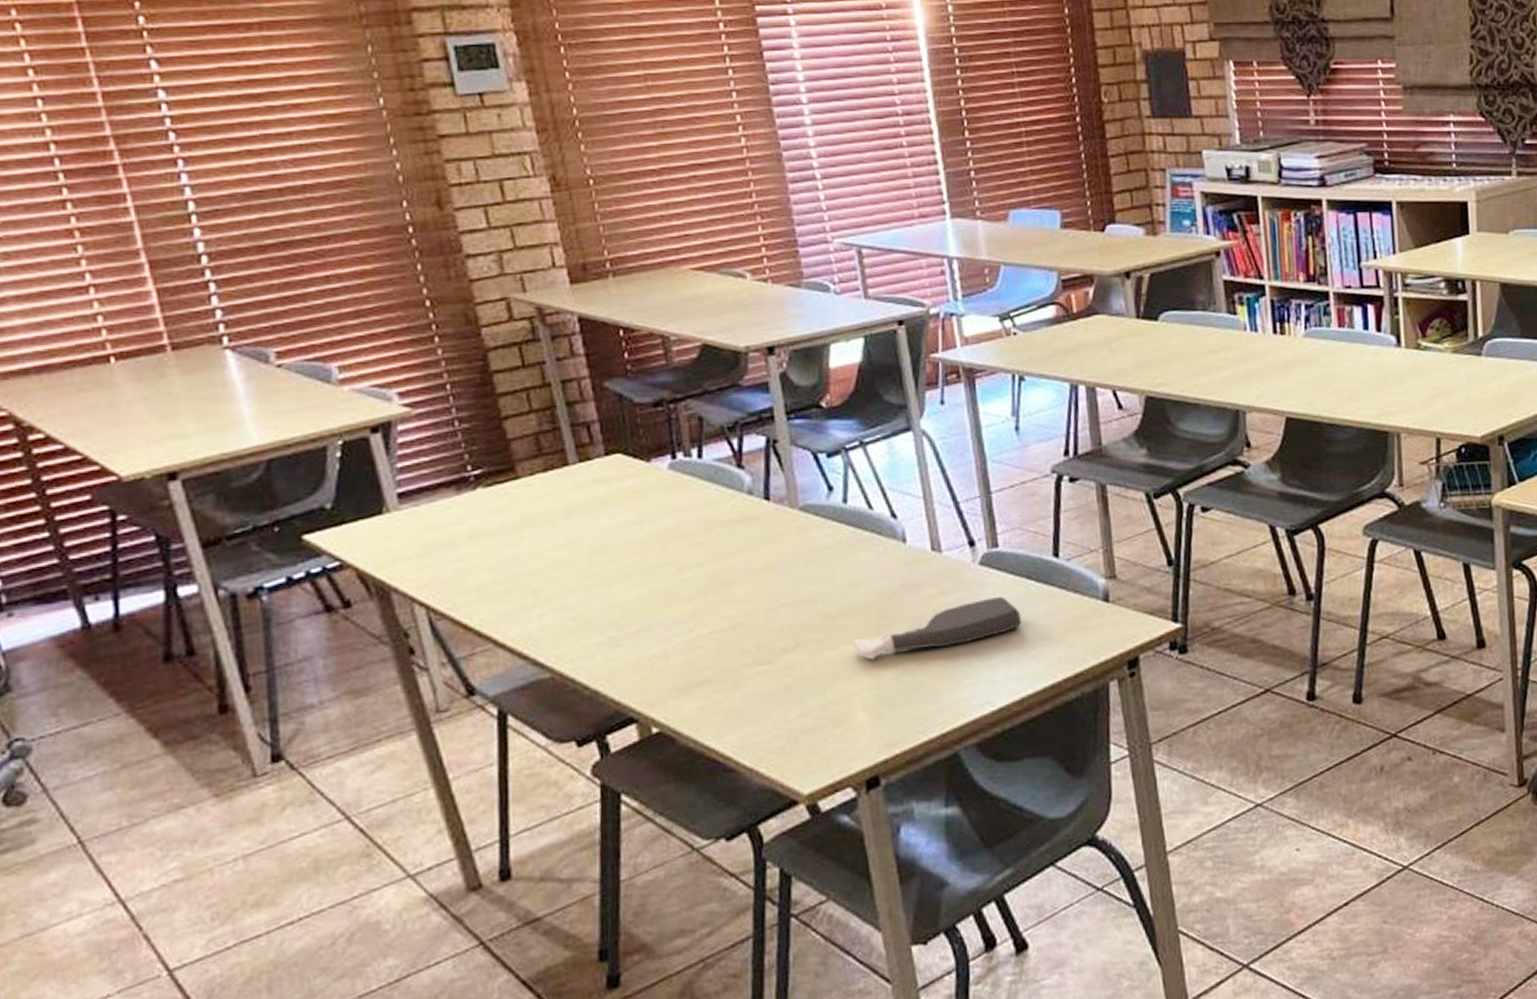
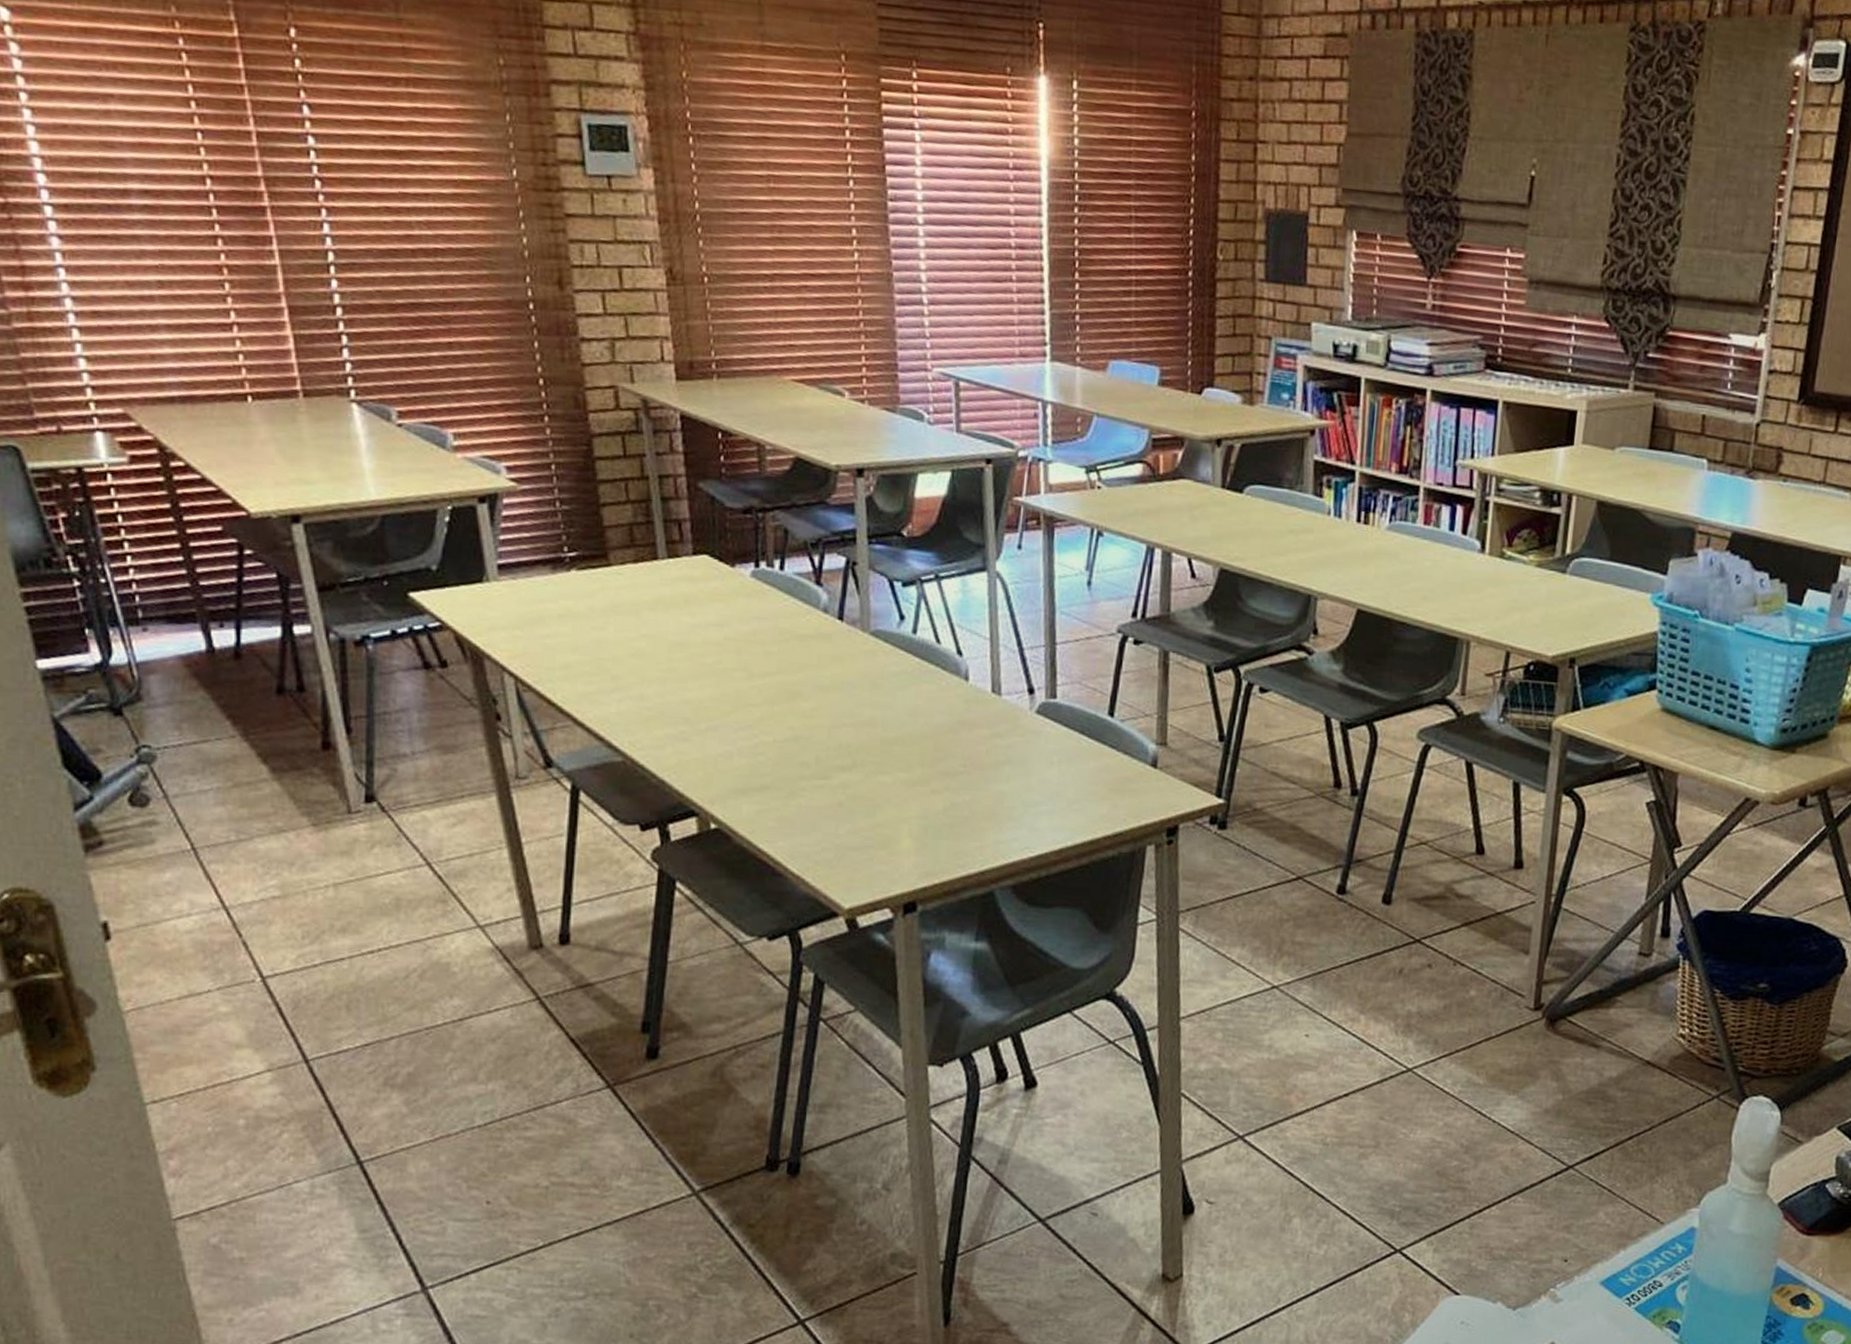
spray bottle: present [853,596,1021,660] -> none [906,746,1070,790]

